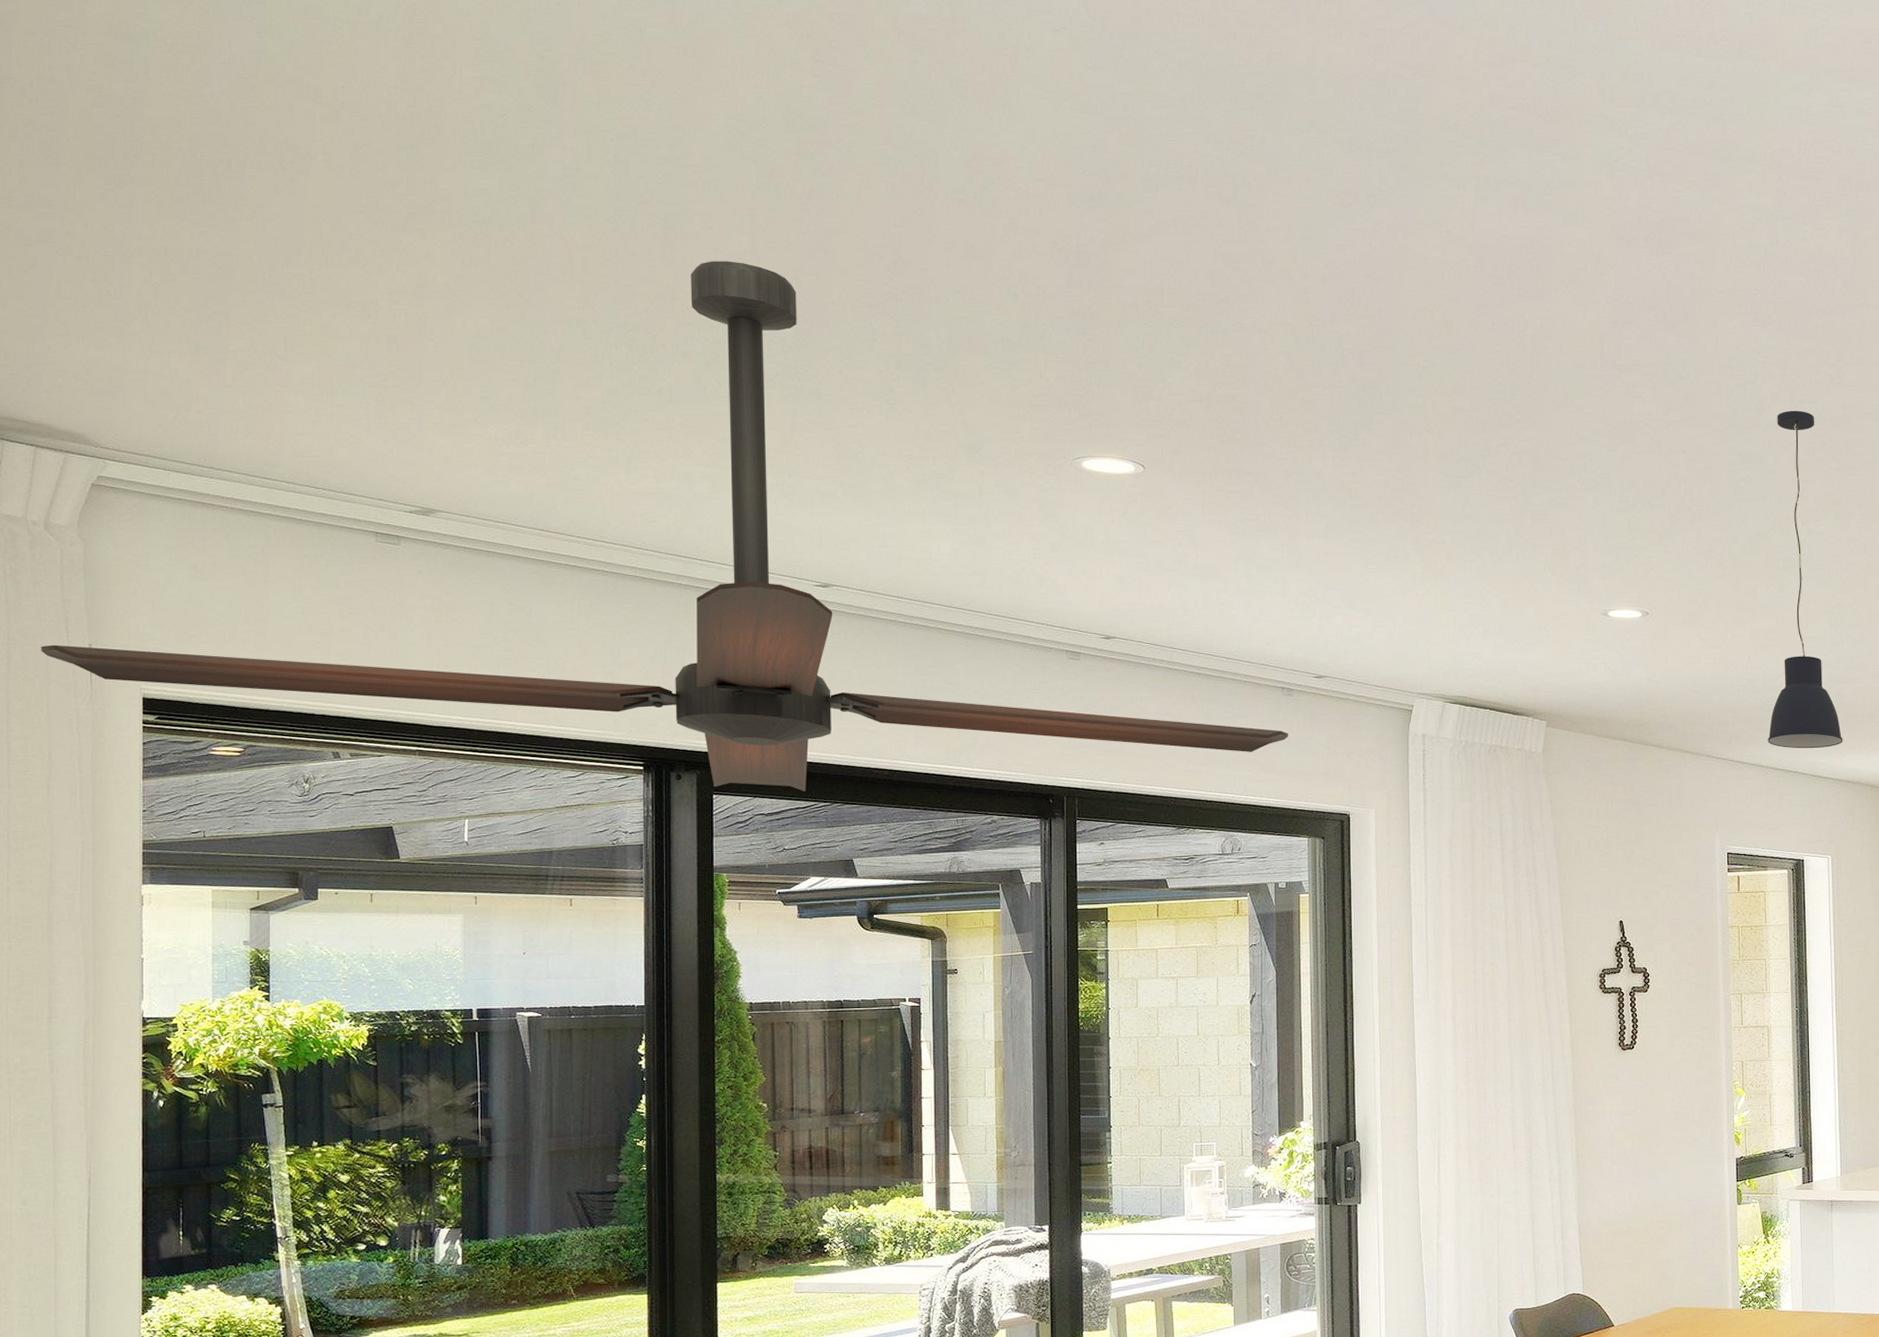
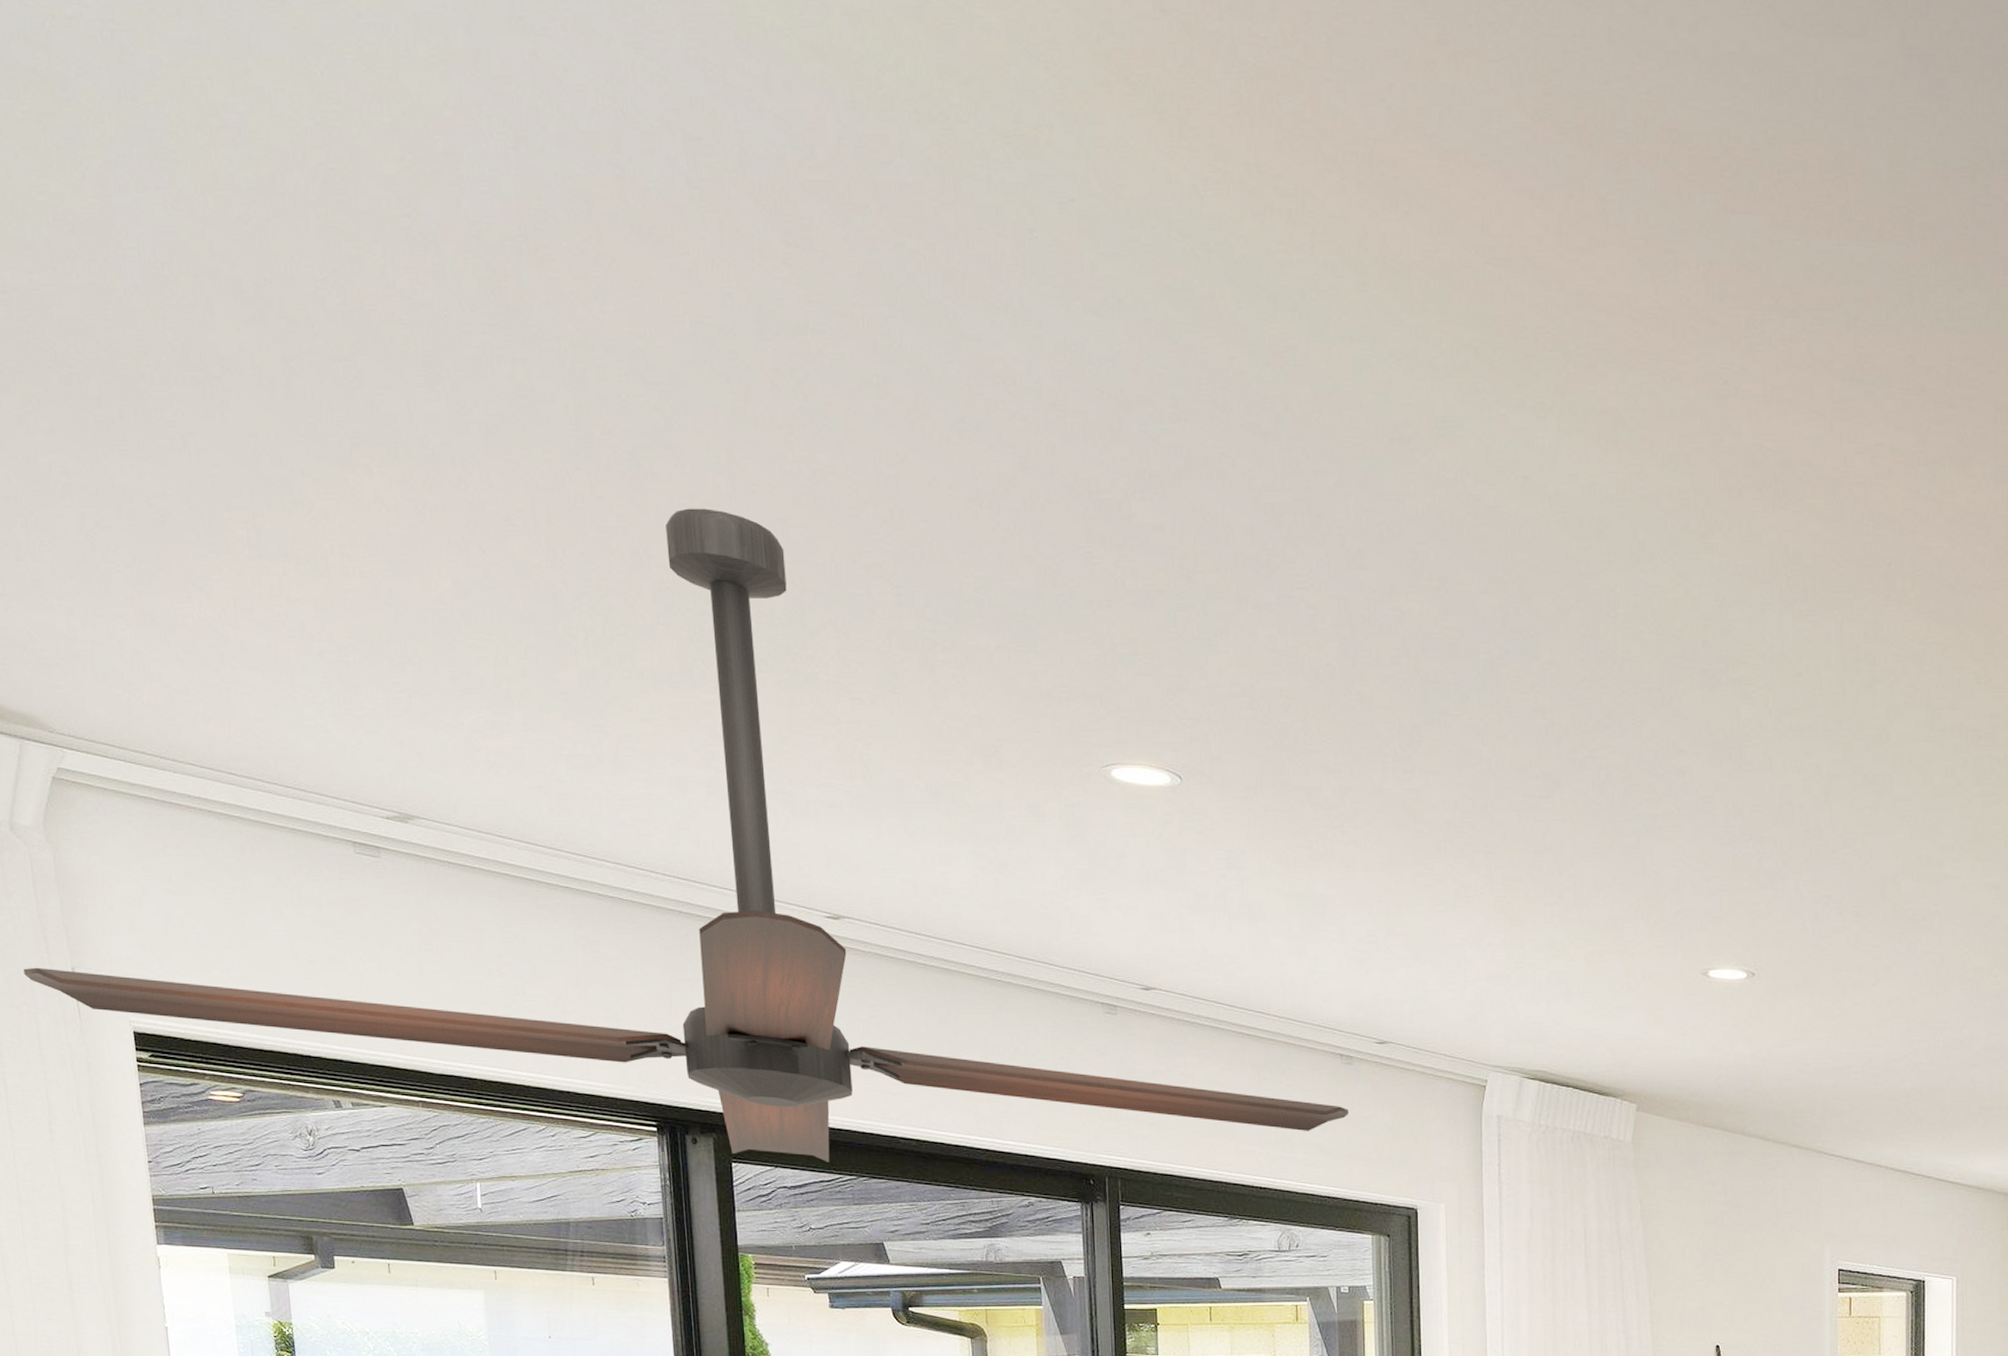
pendant light: present [1767,410,1843,749] -> none [1888,718,1975,1147]

